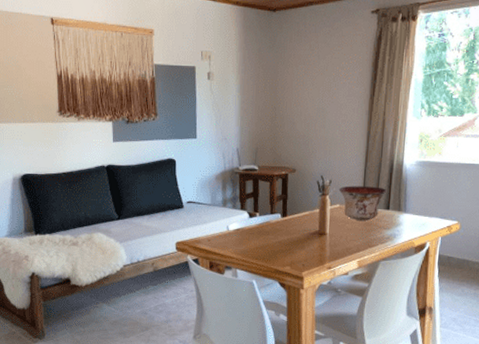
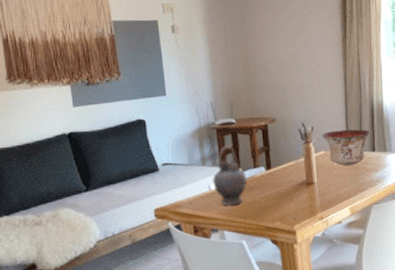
teapot: none [231,190,264,247] -> present [213,145,248,206]

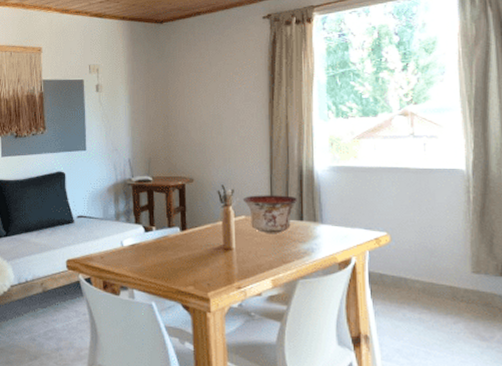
teapot: present [213,145,248,206] -> none [126,202,161,264]

